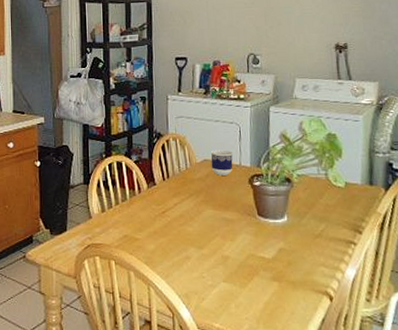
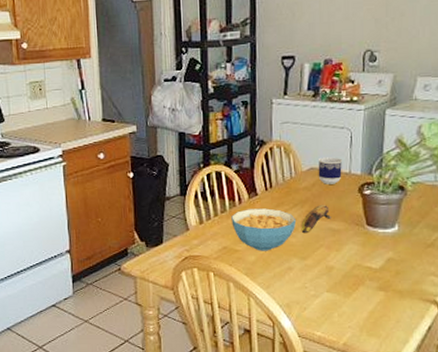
cereal bowl: none [131,198,193,240] -> present [231,208,297,251]
banana: none [197,194,225,223] -> present [301,204,331,234]

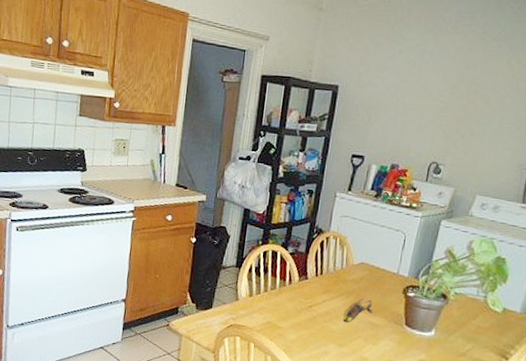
cereal bowl: present [231,208,297,251] -> none [279,290,340,333]
cup: present [318,157,343,184] -> none [367,254,393,282]

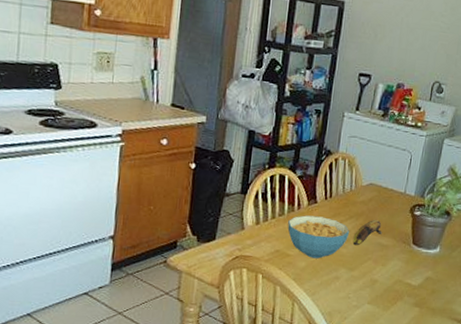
cereal bowl: none [279,290,340,333] -> present [287,215,350,259]

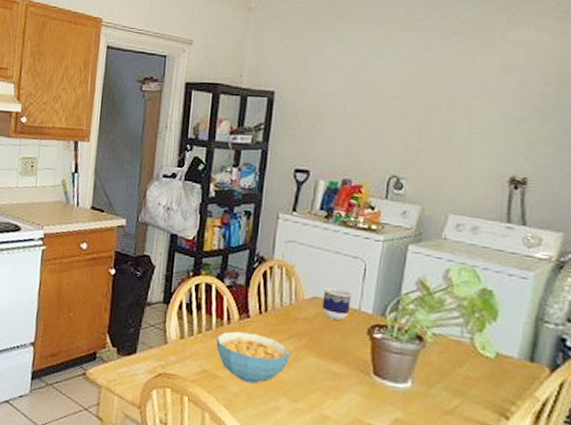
banana: present [352,219,382,246] -> none [295,340,332,372]
cup: none [376,175,400,202] -> present [322,287,353,320]

